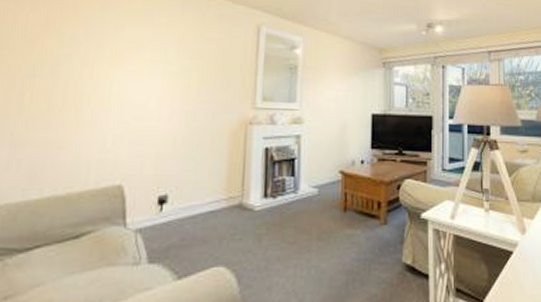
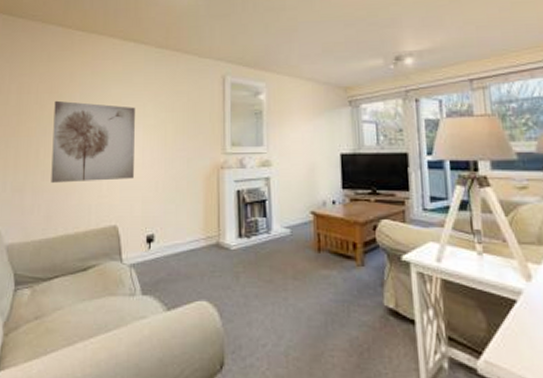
wall art: none [38,35,154,134] -> present [51,100,135,183]

